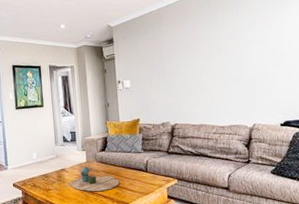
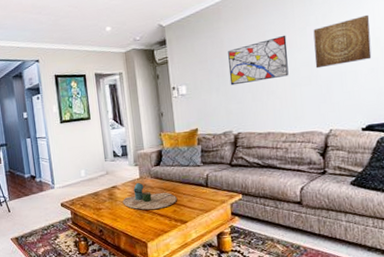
wall art: none [167,40,219,82] -> present [228,35,289,86]
wall art: none [240,26,289,70] -> present [313,14,372,69]

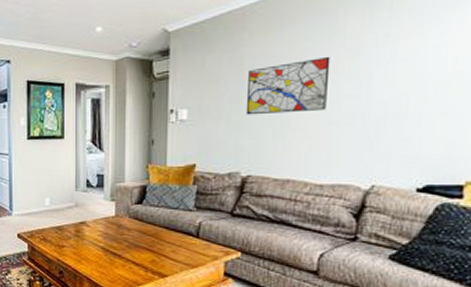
decorative tray: present [122,183,177,210] -> none [90,222,158,256]
wall art: present [313,14,372,69] -> none [364,38,453,105]

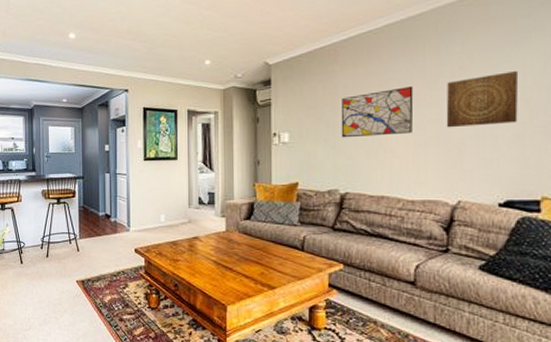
wall art: none [364,38,453,105] -> present [446,70,519,128]

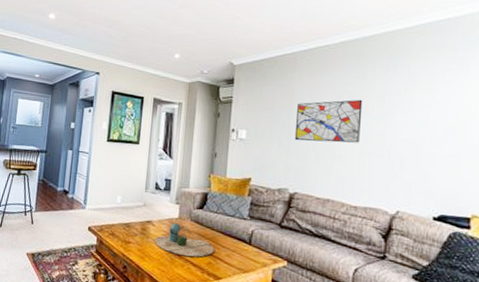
decorative tray: none [203,237,266,269] -> present [154,223,214,257]
wall art: present [446,70,519,128] -> none [390,96,457,144]

